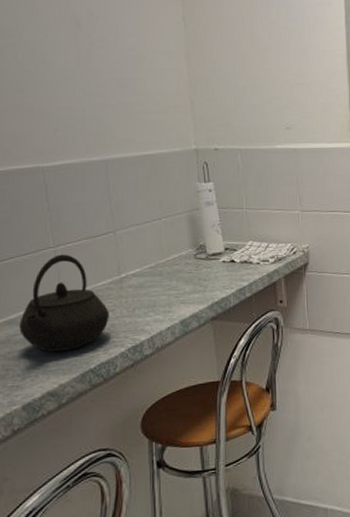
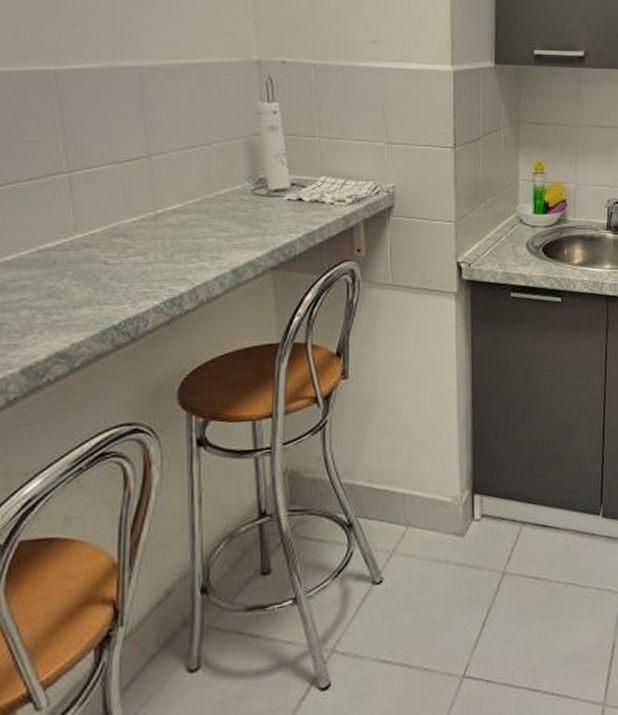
kettle: present [19,254,109,352] -> none [19,182,140,303]

